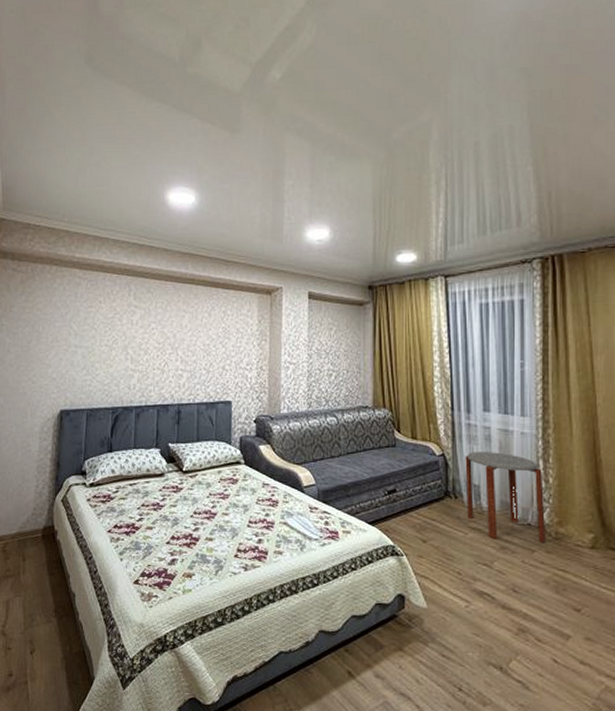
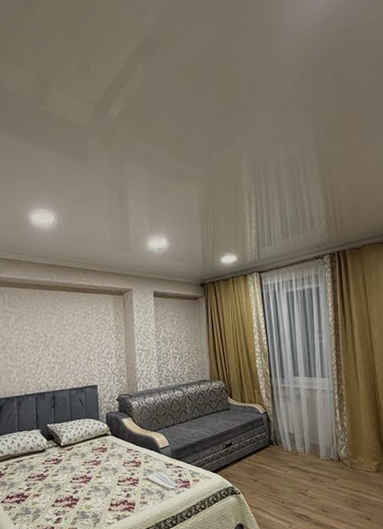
side table: present [465,451,547,542] -> none [282,406,345,473]

